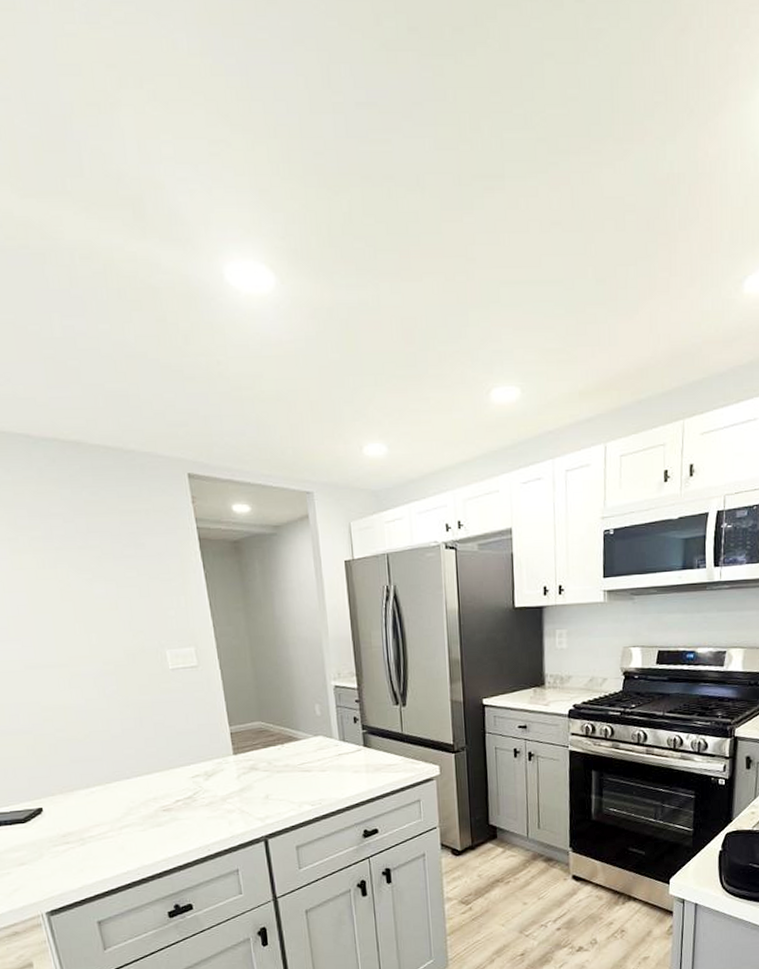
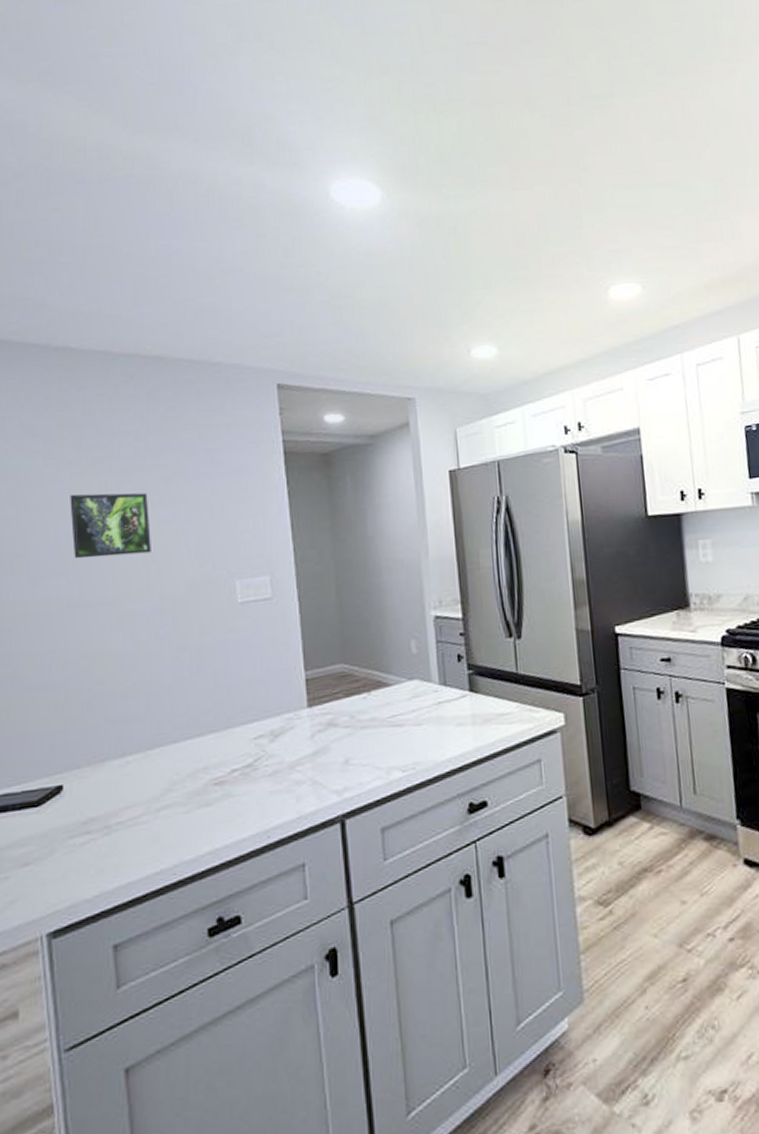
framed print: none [13,569,91,627] -> present [70,492,151,559]

